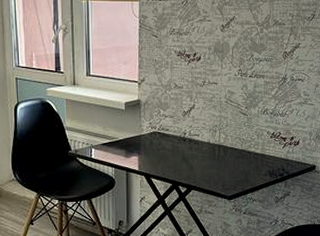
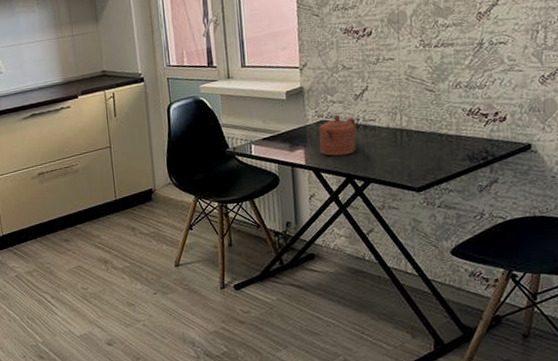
teapot: none [151,127,183,164] -> present [318,114,357,156]

